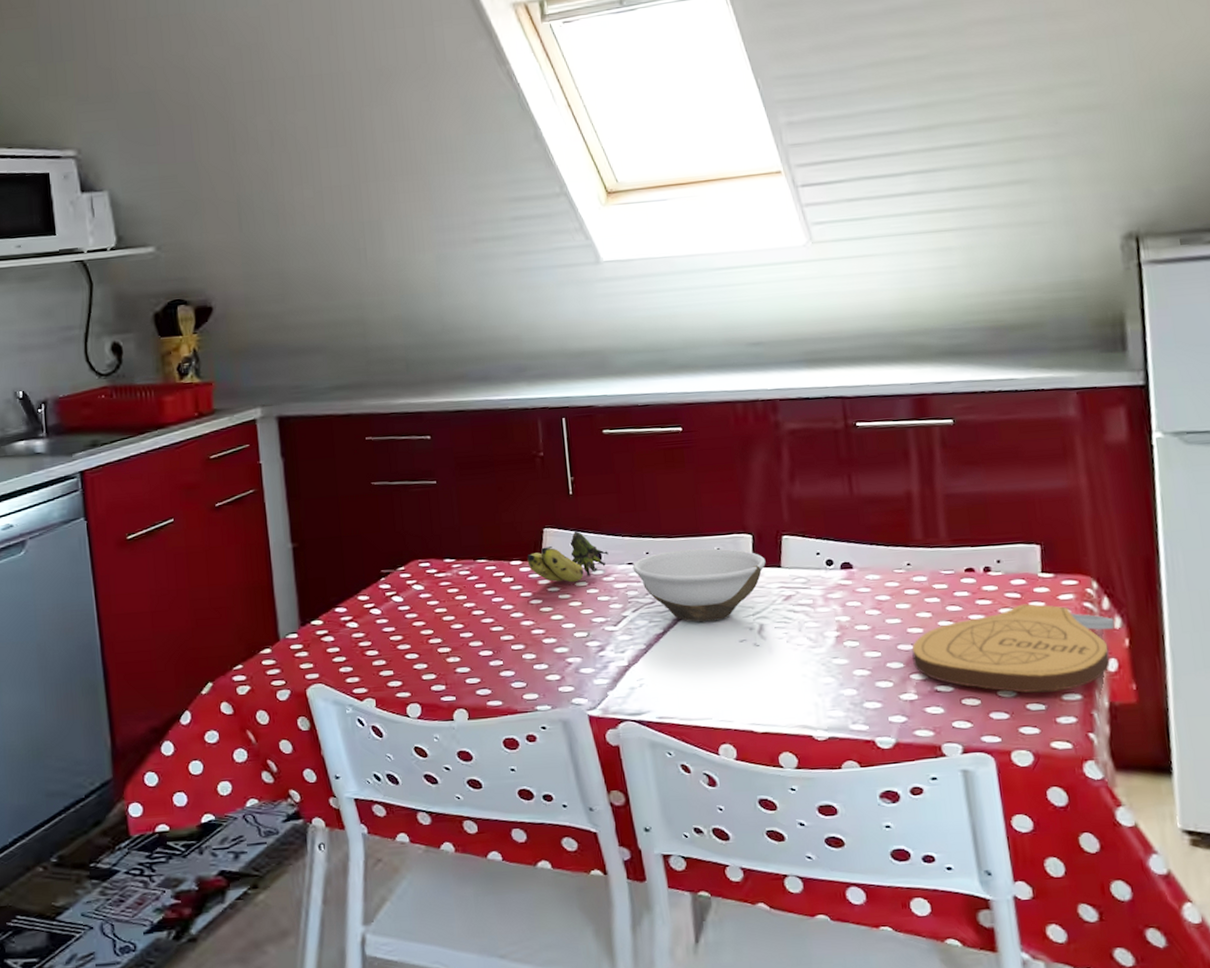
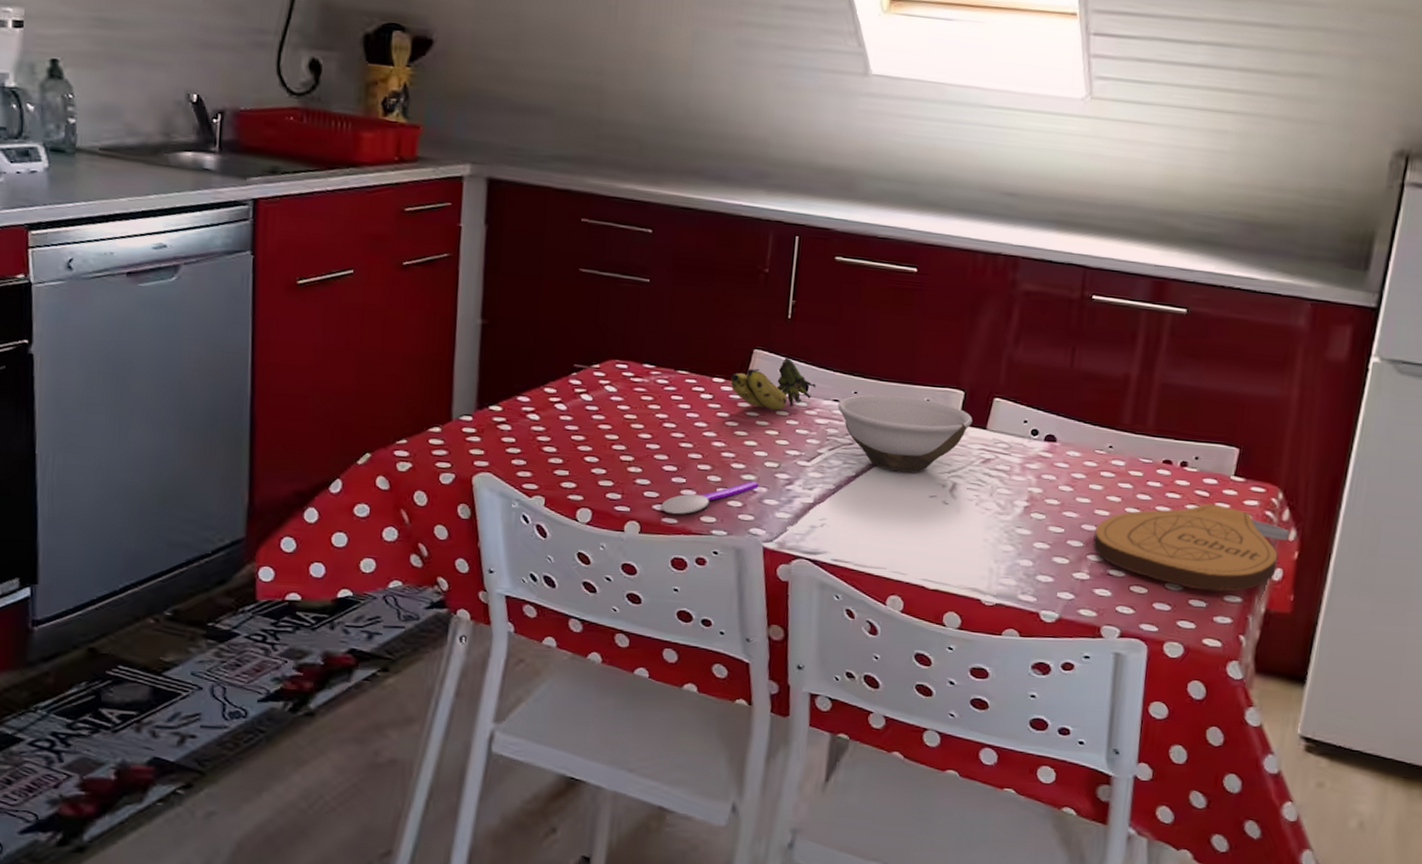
spoon: none [484,653,573,697] -> present [661,481,759,515]

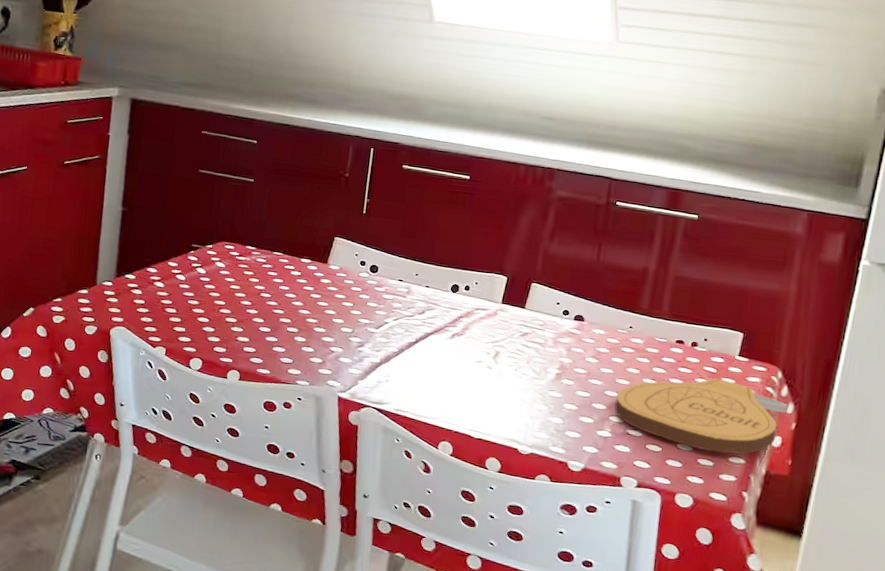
spoon: present [661,481,759,515] -> none [257,342,336,367]
banana: present [730,357,816,411] -> none [315,244,385,287]
bowl: present [837,394,973,473] -> none [402,276,514,342]

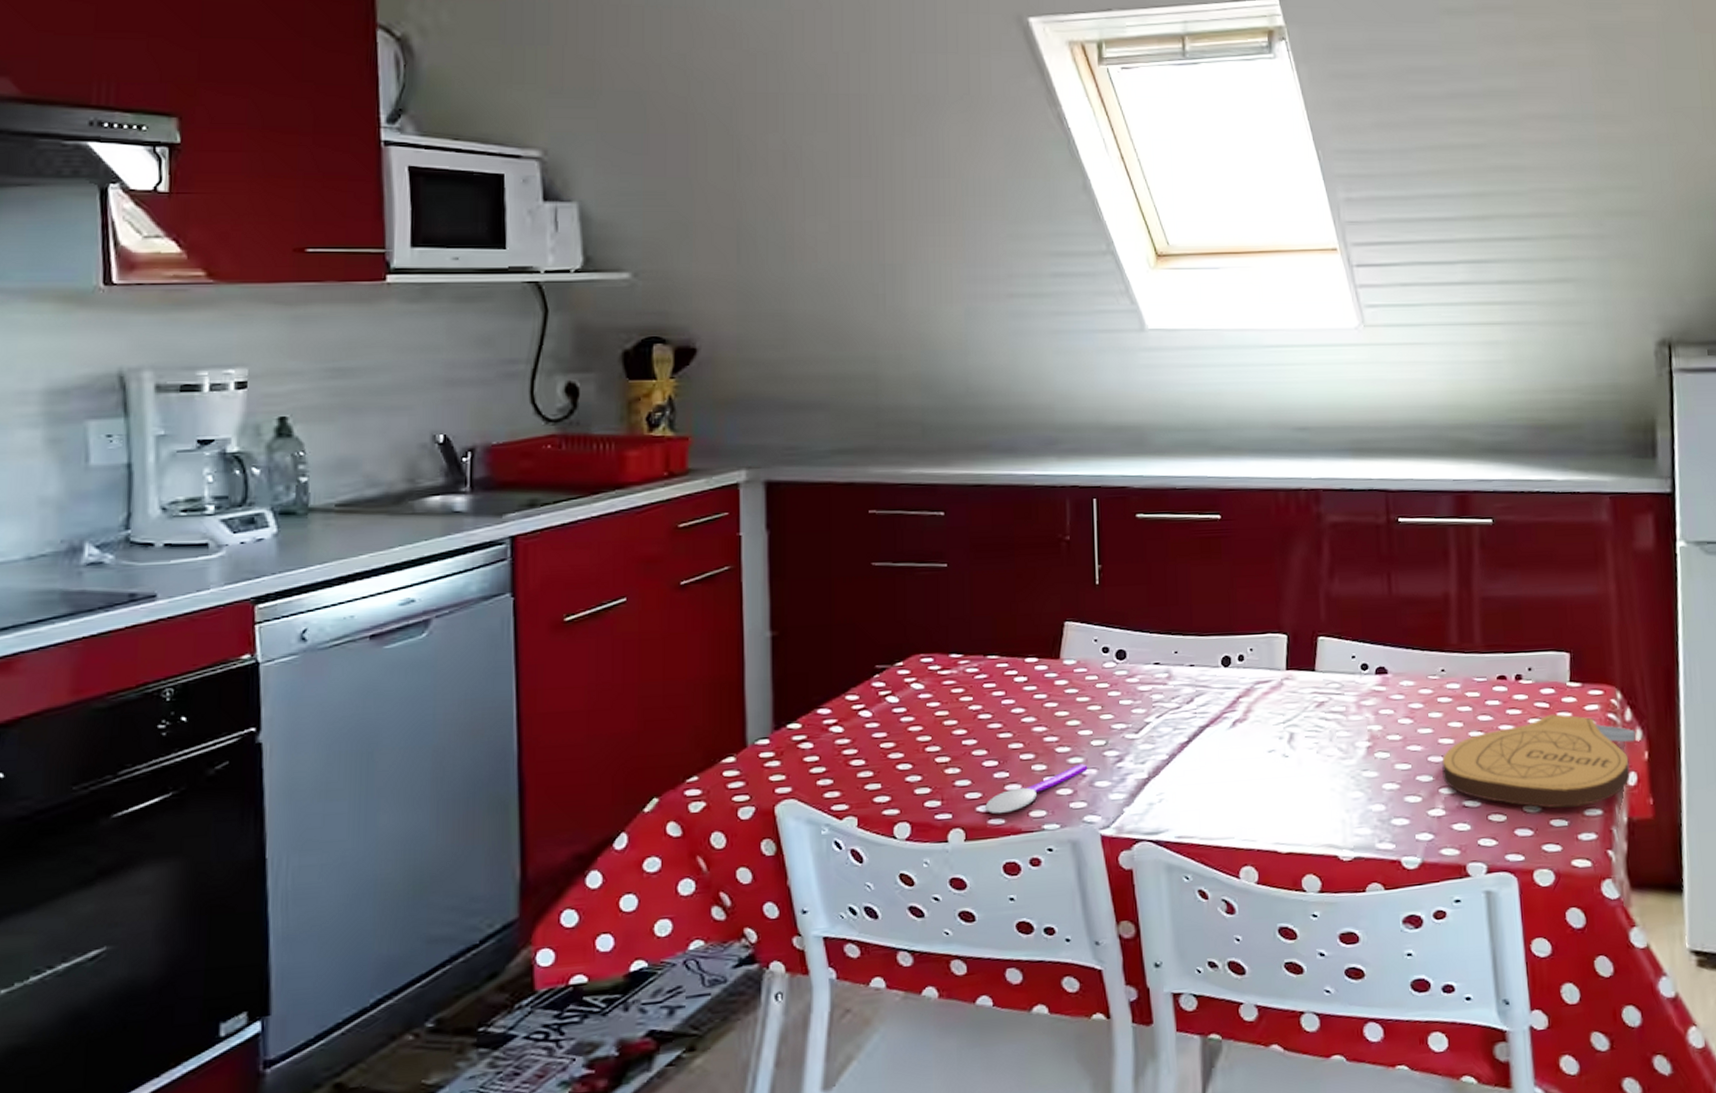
spoon: none [257,342,336,367] -> present [985,764,1088,814]

